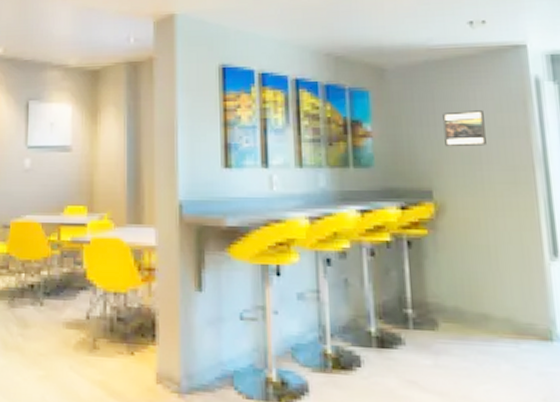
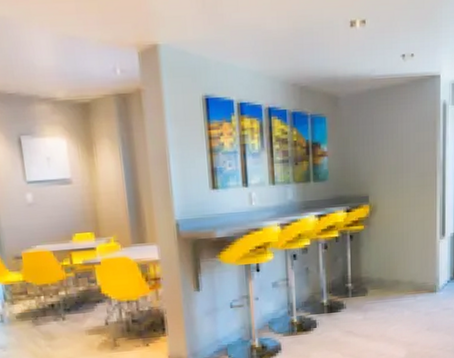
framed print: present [443,110,486,146] -> none [379,130,407,160]

